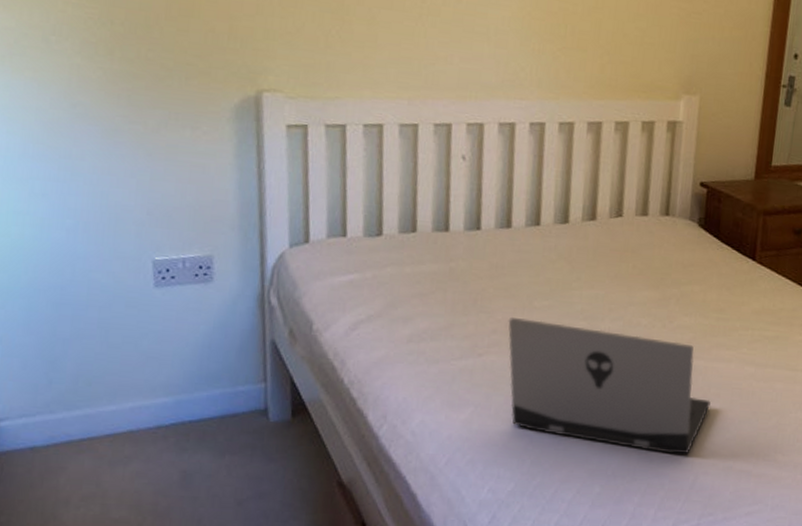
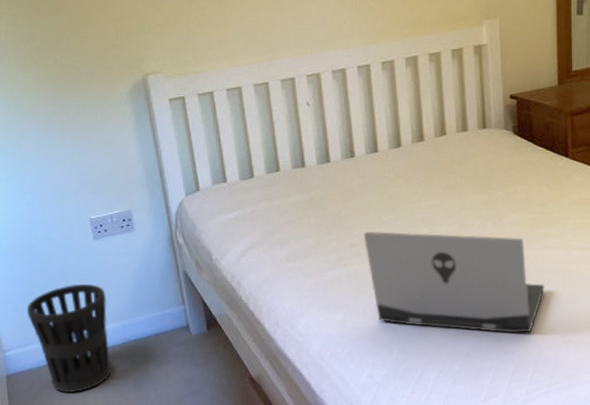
wastebasket: none [40,340,160,484] -> present [26,283,112,393]

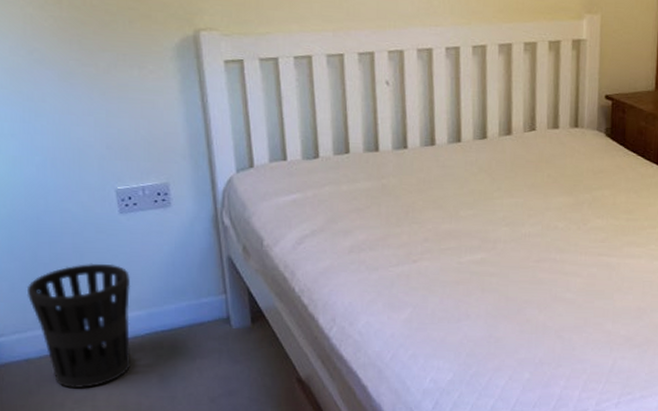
laptop: present [363,231,545,334] -> none [438,227,624,343]

